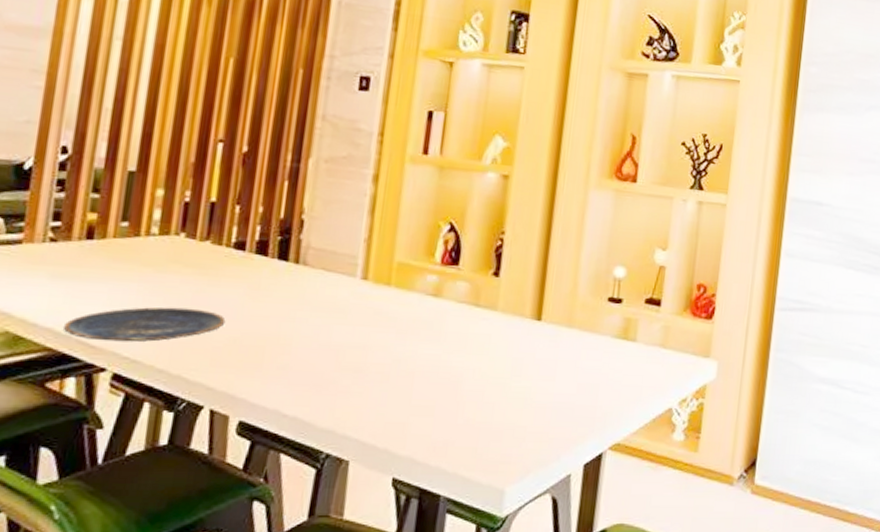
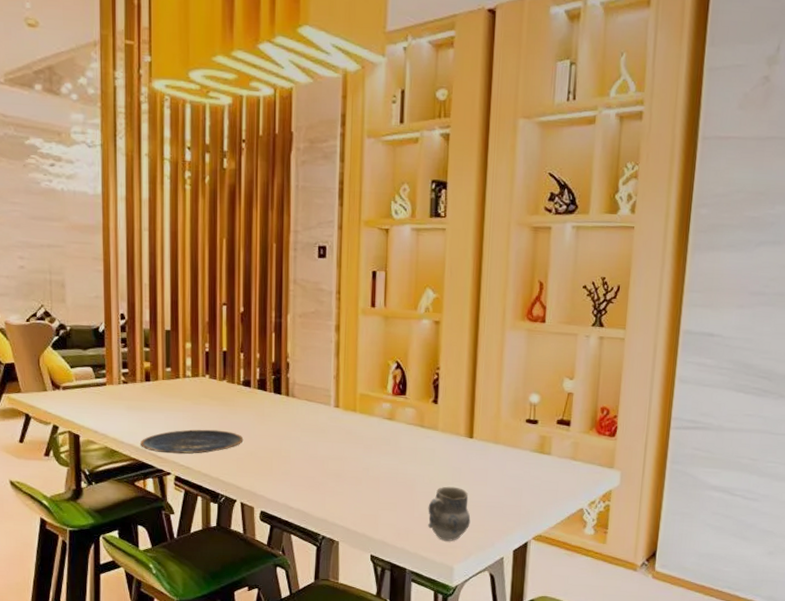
cup: none [473,382,532,455] -> present [427,486,471,541]

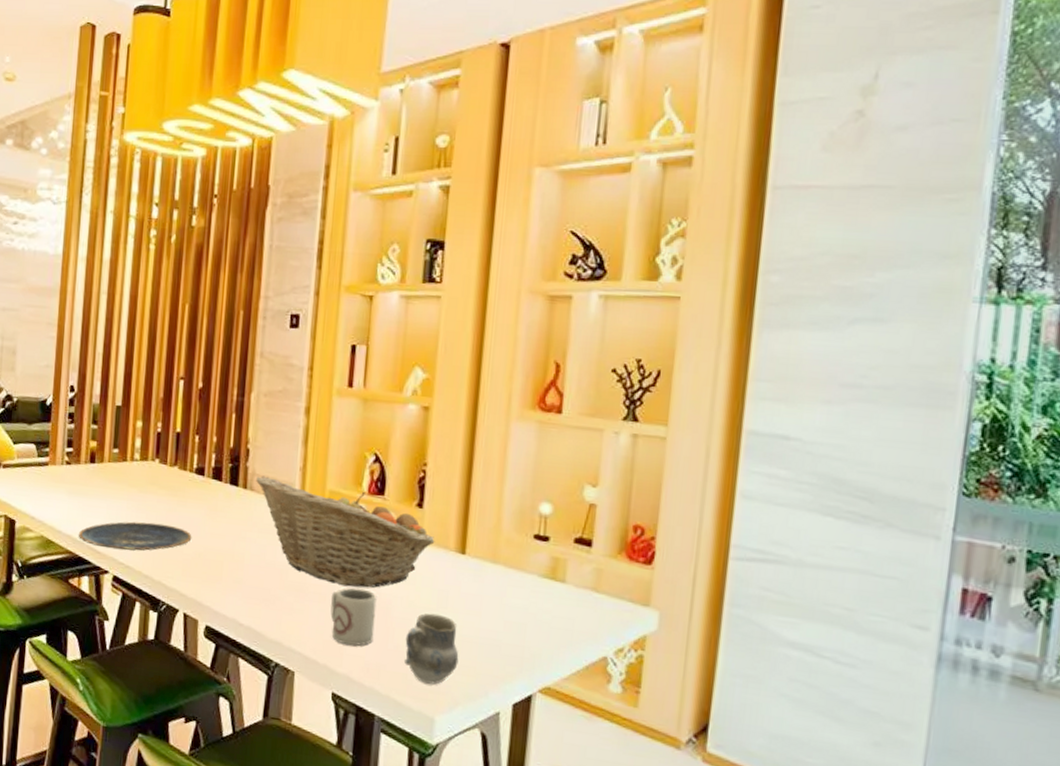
fruit basket: none [297,384,449,471] -> present [256,475,435,588]
cup: none [366,471,404,517] -> present [330,587,377,646]

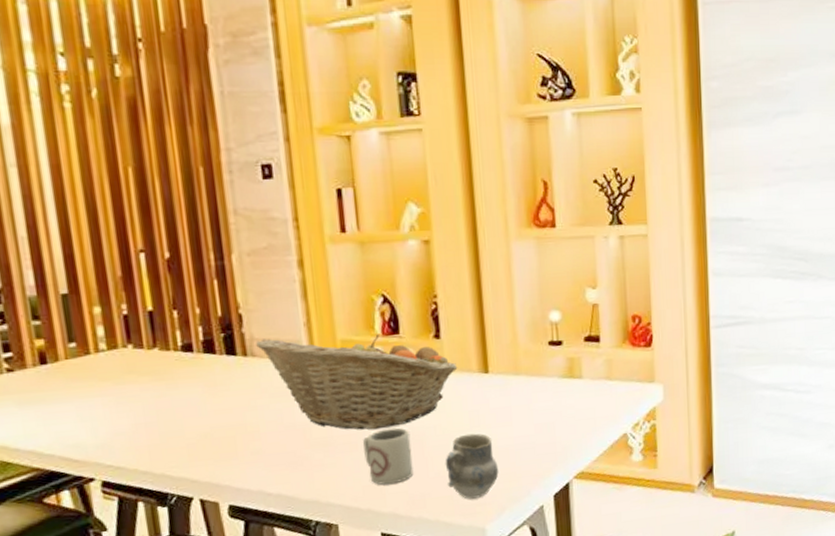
plate: present [78,521,192,551] -> none [43,412,193,455]

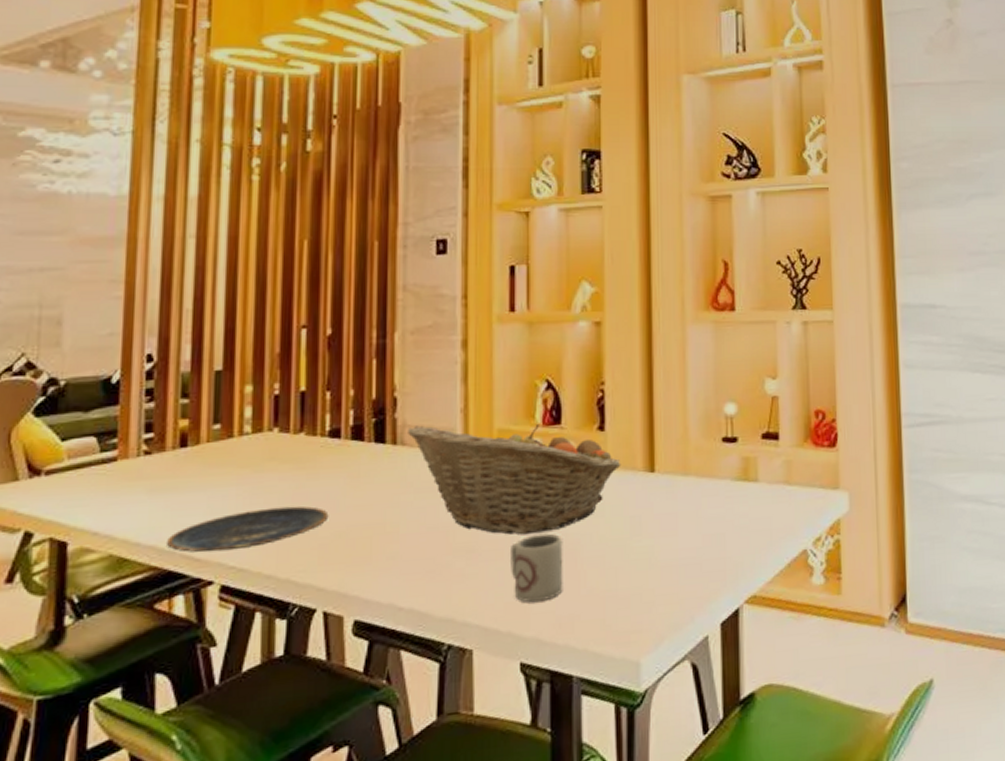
plate: none [43,412,193,455] -> present [165,506,329,552]
cup: present [445,433,499,499] -> none [599,543,659,624]

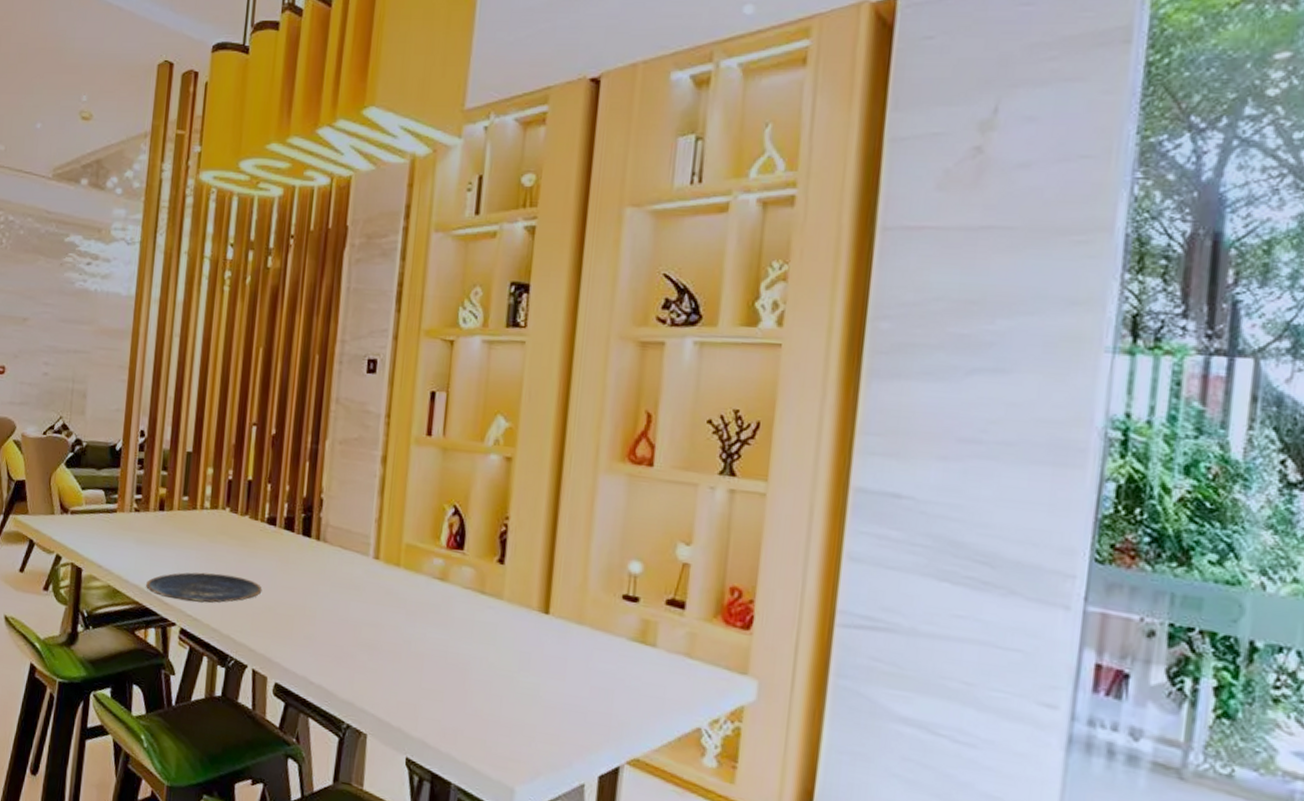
fruit basket: present [408,423,621,535] -> none [329,527,517,648]
cup: present [511,533,563,603] -> none [405,646,455,709]

